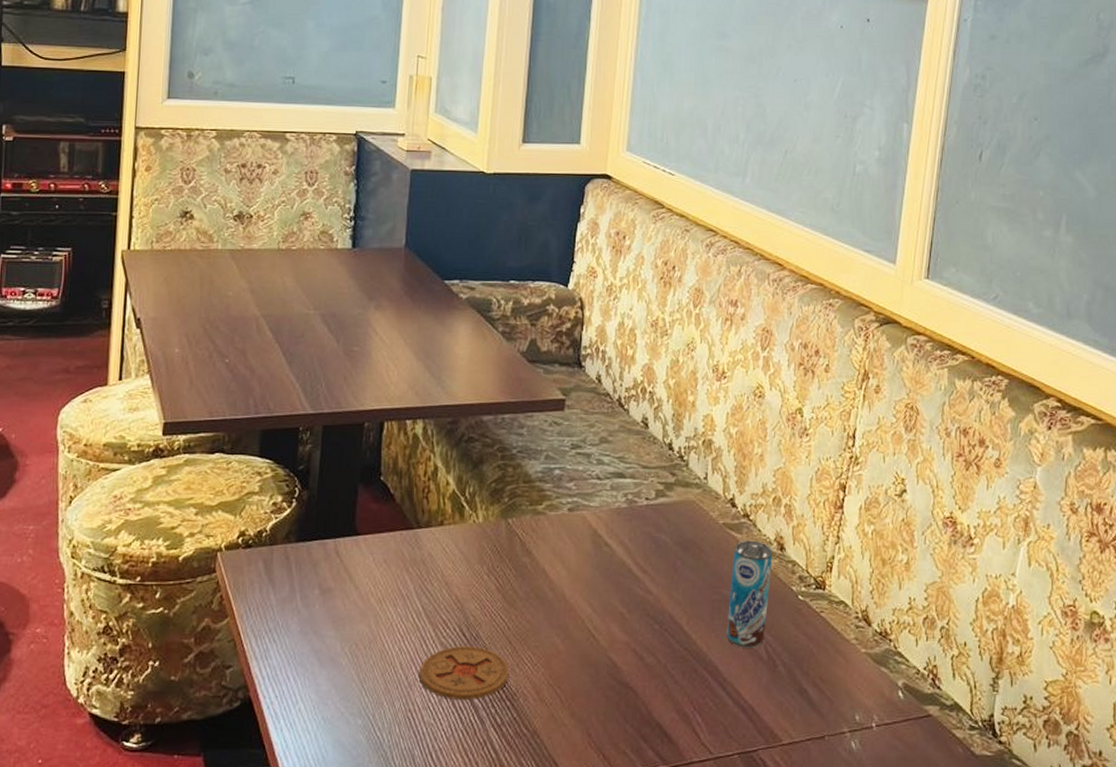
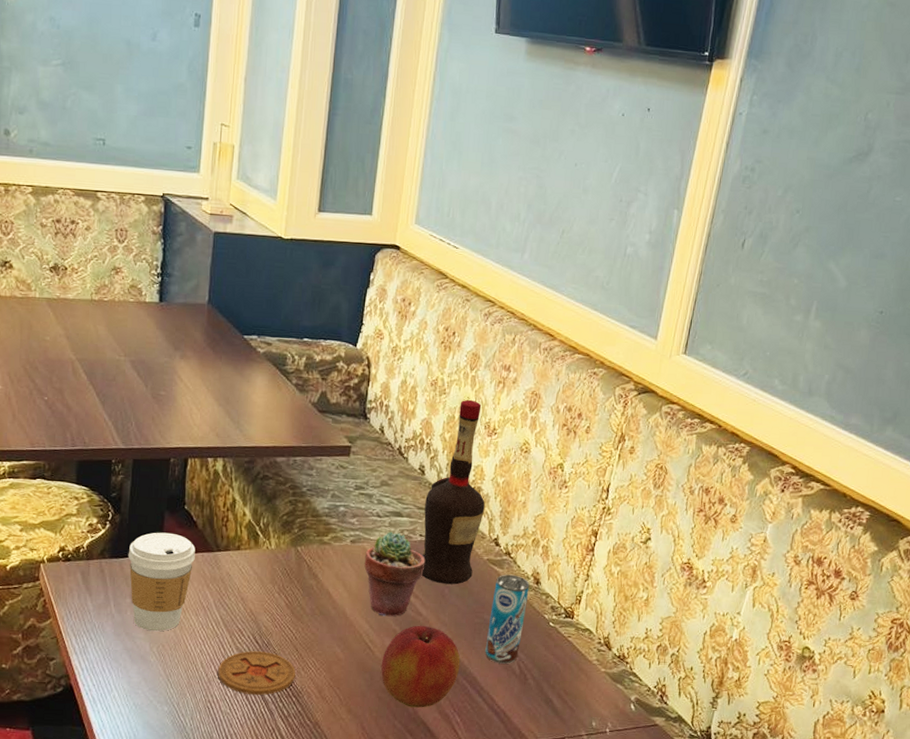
coffee cup: none [316,509,393,628] -> present [128,532,195,632]
potted succulent: none [584,496,654,597] -> present [364,531,426,617]
apple: none [608,606,699,707] -> present [381,625,461,708]
liquor: none [649,340,717,555] -> present [421,399,485,585]

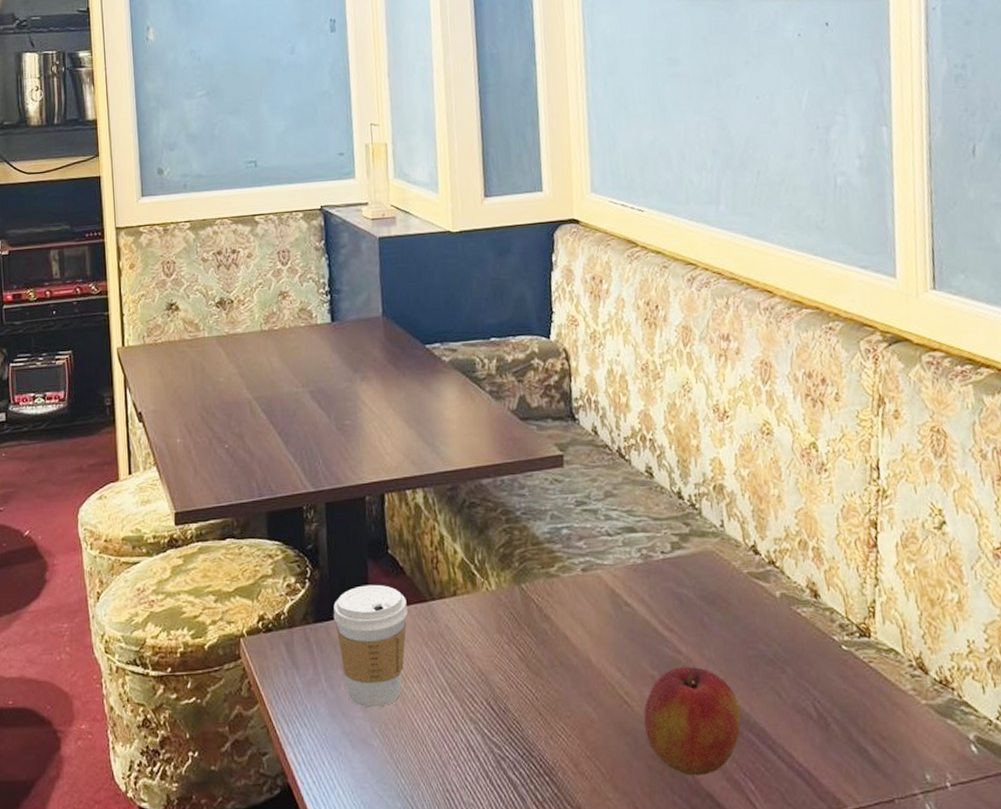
coaster: present [218,651,296,696] -> none [452,720,544,778]
potted succulent: present [364,531,426,617] -> none [601,551,675,660]
liquor: present [421,399,485,585] -> none [659,380,734,611]
beverage can: present [485,574,530,664] -> none [763,588,811,707]

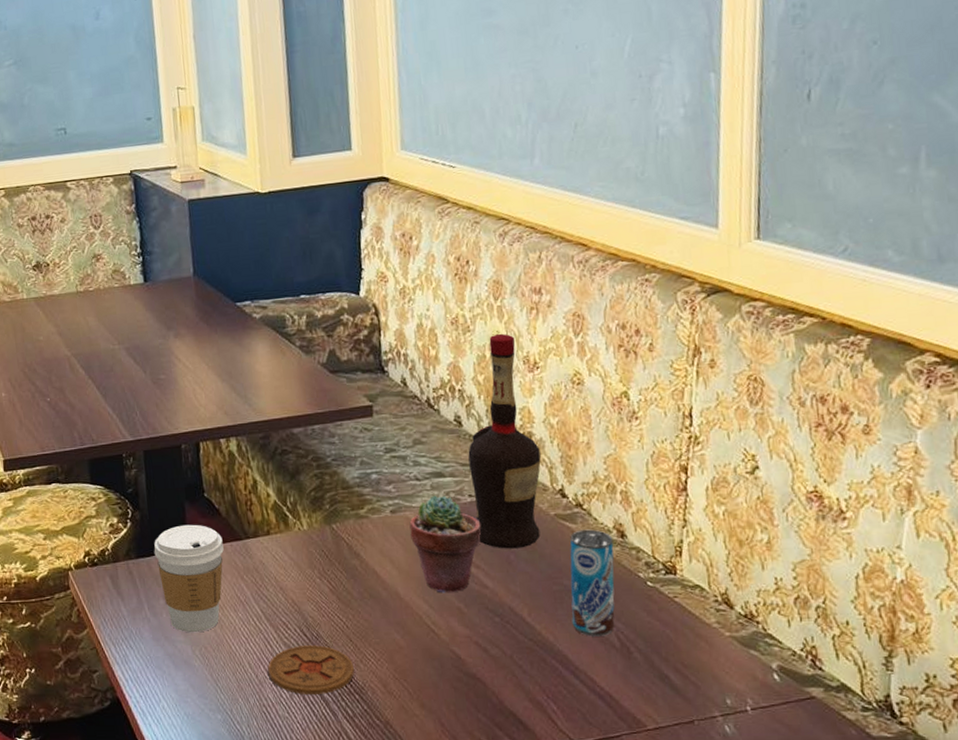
coaster: none [452,720,544,778] -> present [268,645,355,696]
potted succulent: none [601,551,675,660] -> present [409,495,482,593]
apple: present [644,666,742,776] -> none [450,599,545,697]
liquor: none [659,380,734,611] -> present [468,333,541,549]
beverage can: none [763,588,811,707] -> present [570,529,615,637]

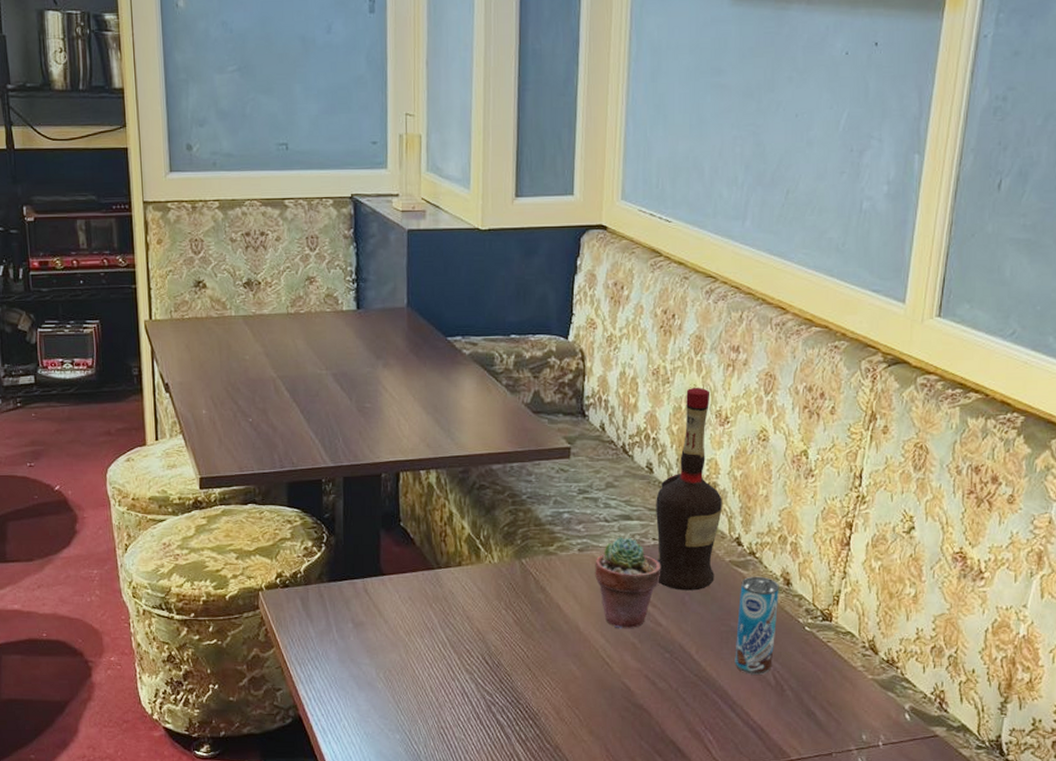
coffee cup: present [154,524,224,633] -> none [346,552,415,656]
coaster: present [268,645,355,696] -> none [449,672,530,720]

